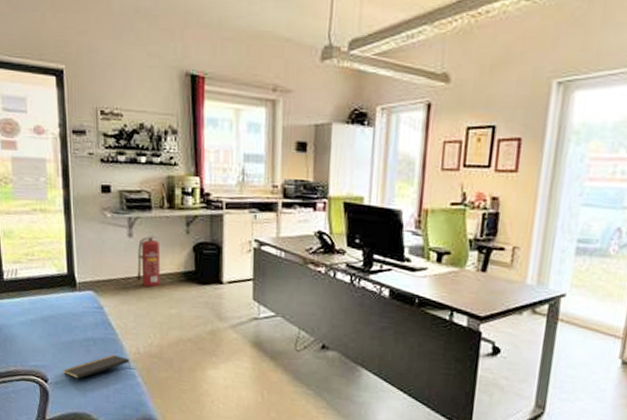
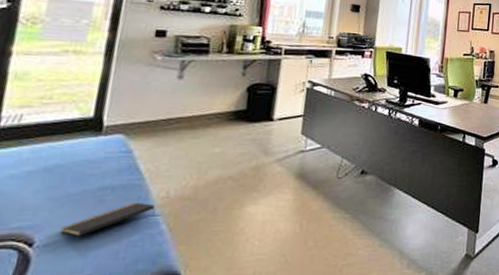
fire extinguisher: present [137,233,161,288] -> none [180,75,213,128]

